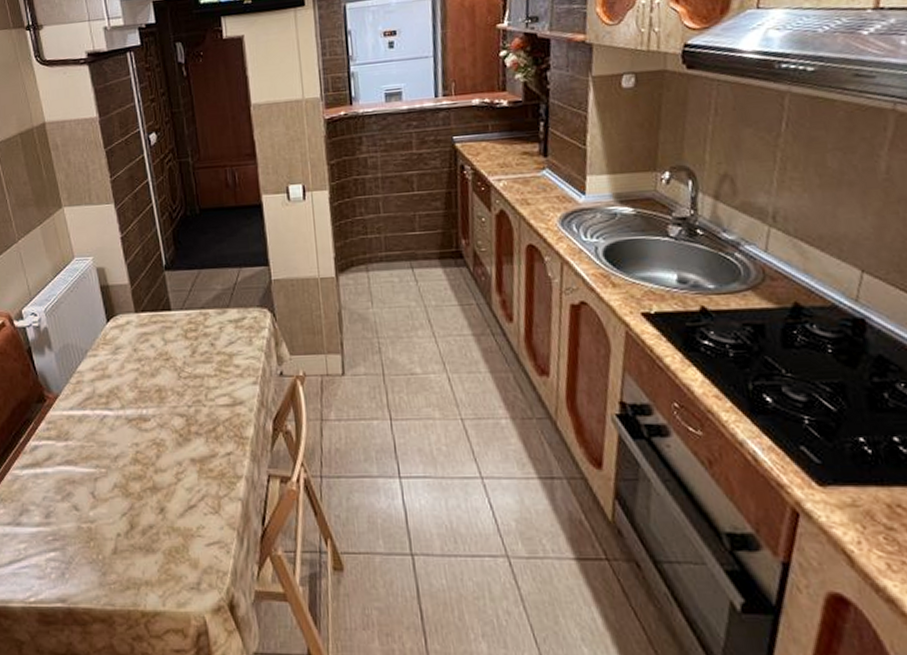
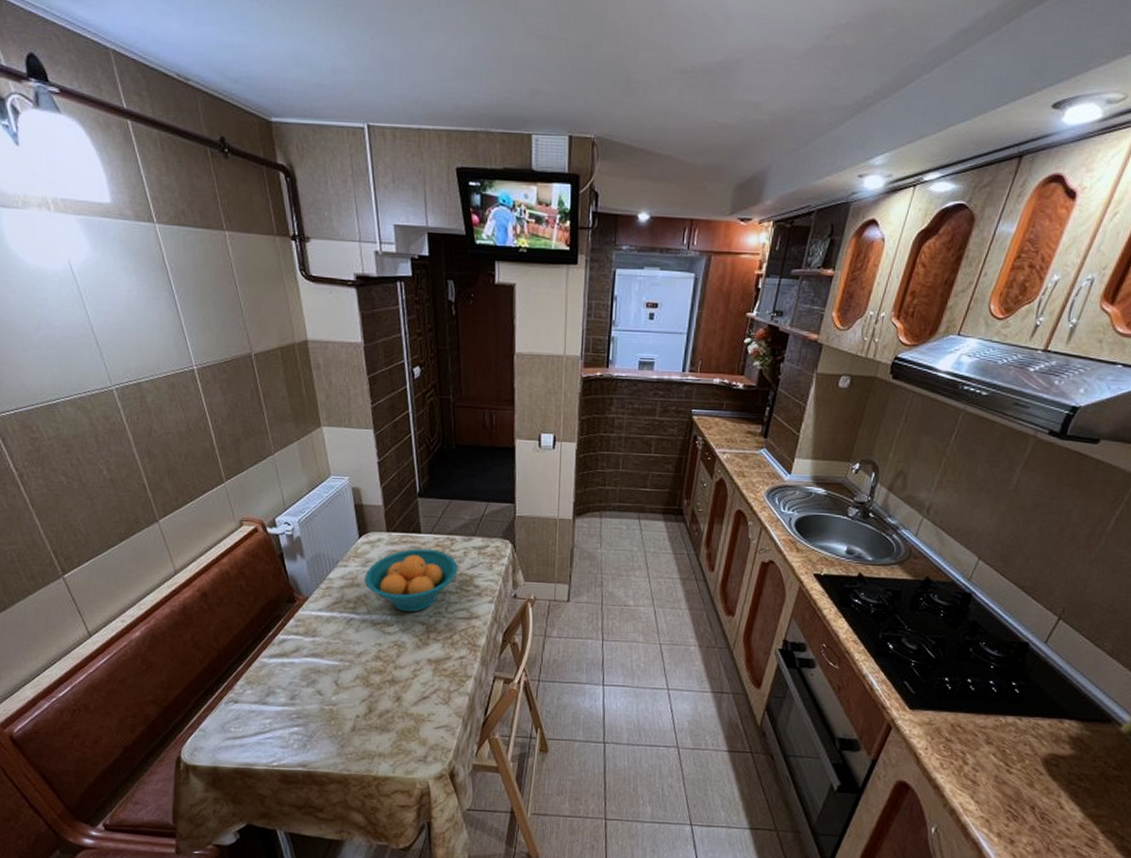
fruit bowl: none [115,327,215,403] -> present [364,548,458,612]

